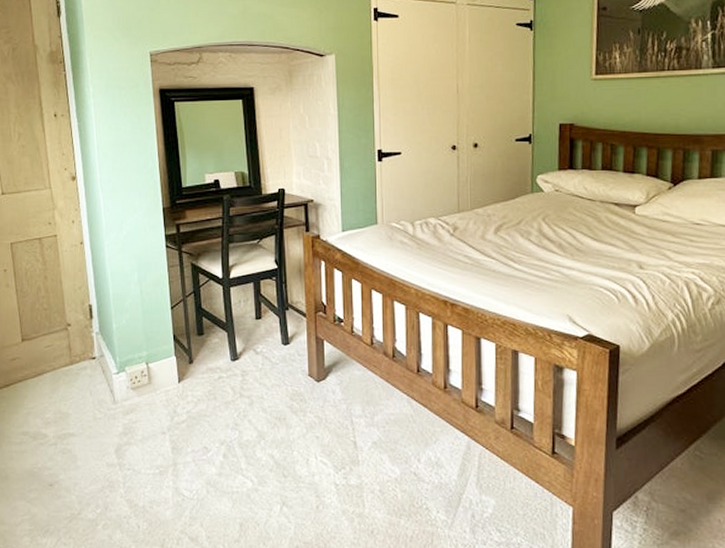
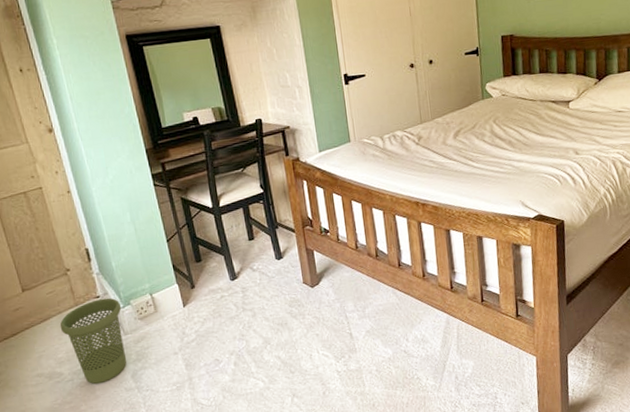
trash bin: none [52,360,116,452] -> present [59,298,127,384]

